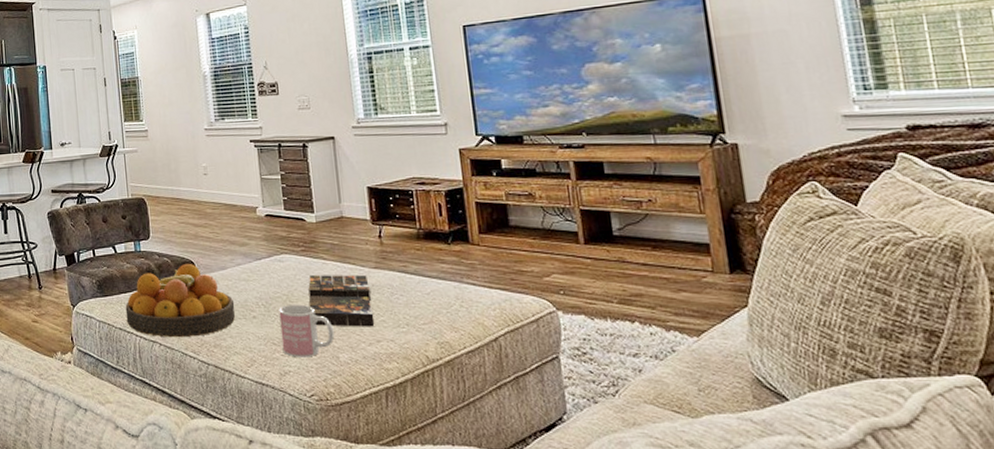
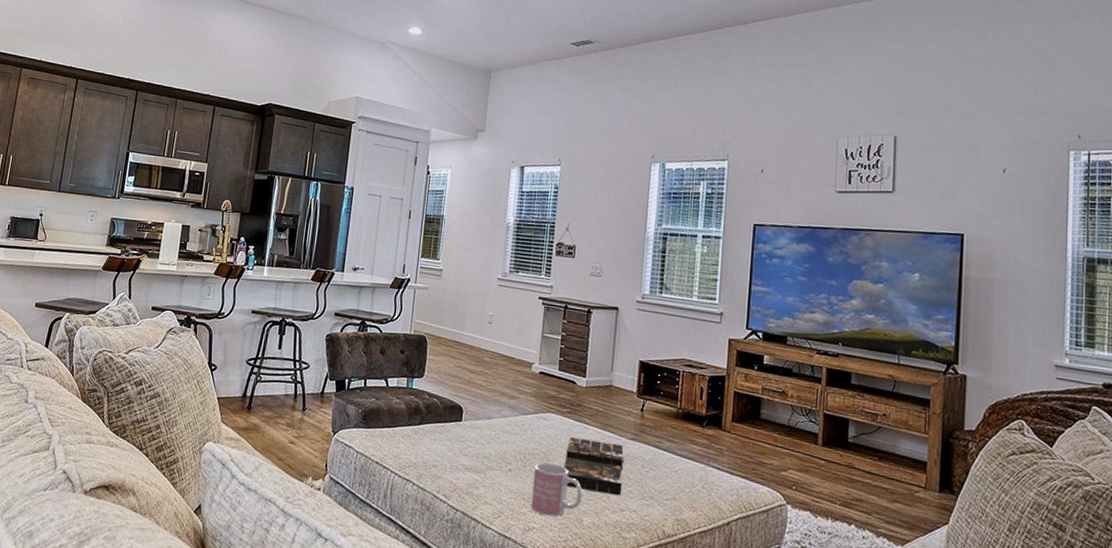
fruit bowl: present [125,263,235,338] -> none [384,407,494,481]

